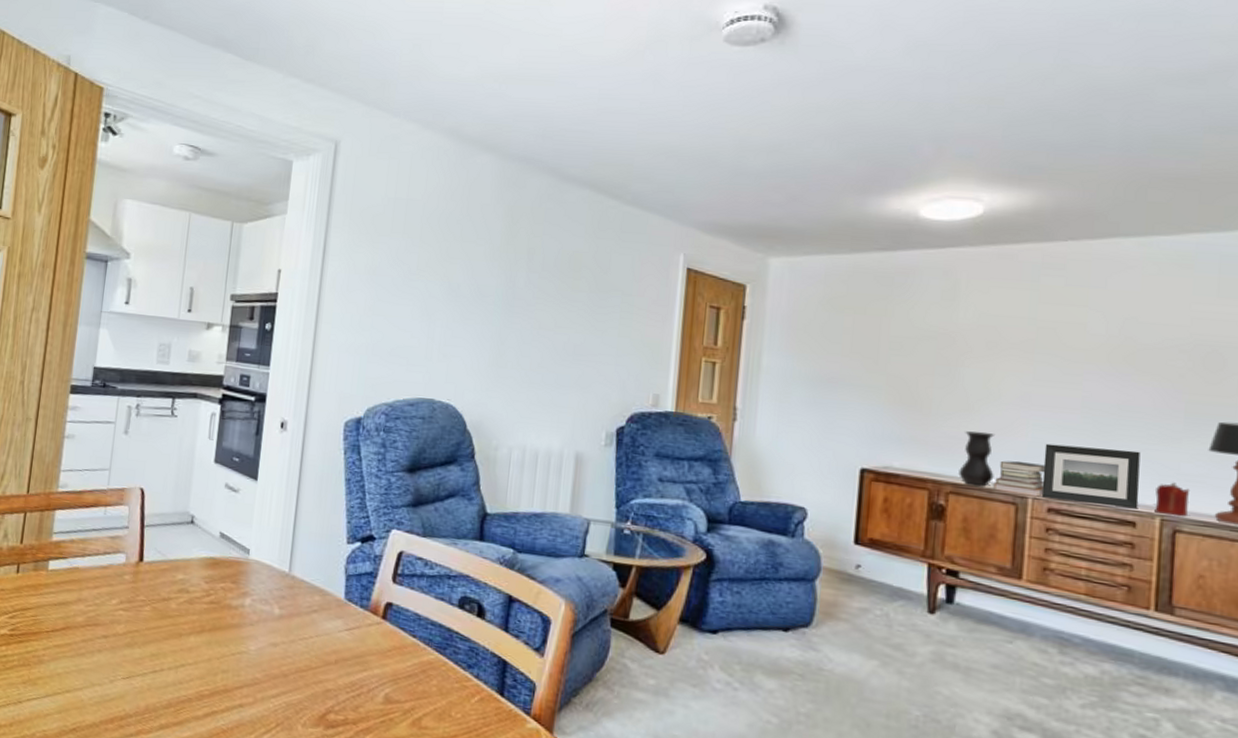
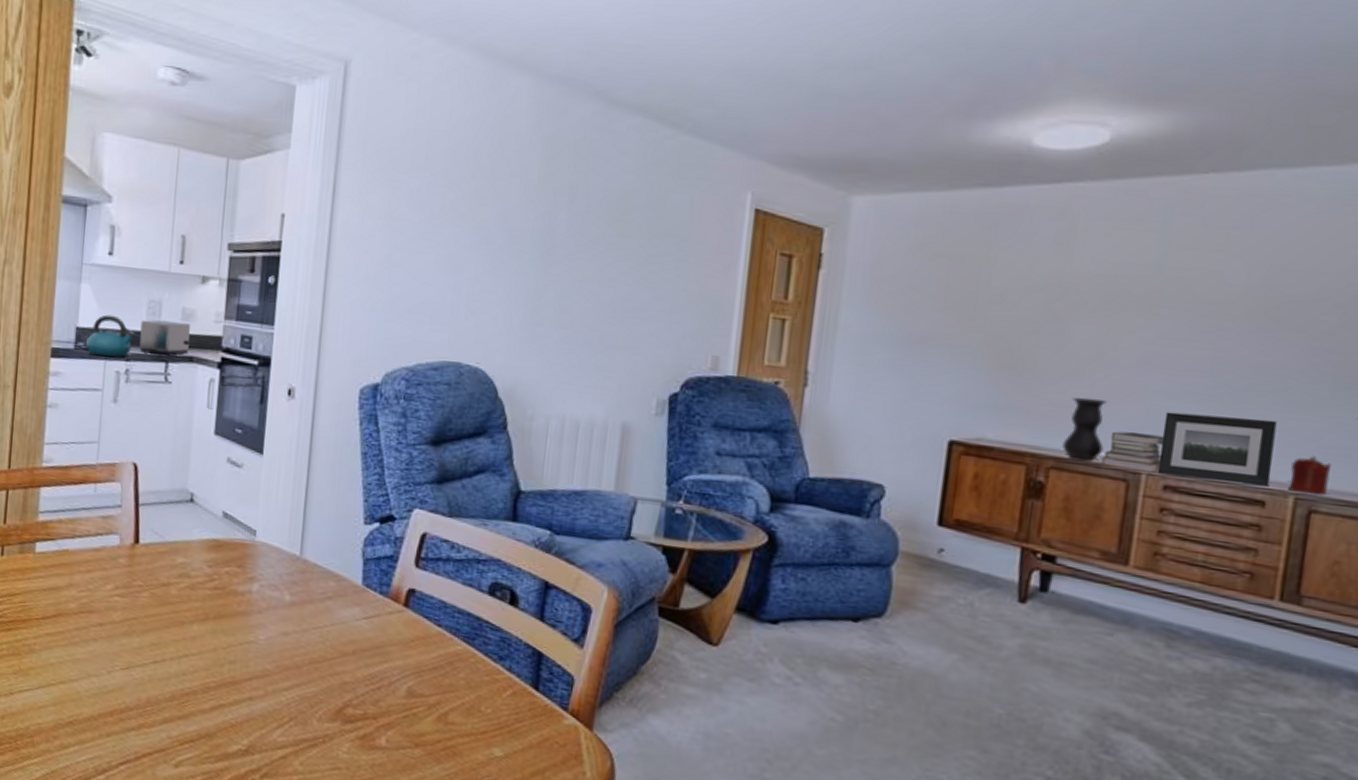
kettle: none [102,356,146,394] -> present [86,314,135,358]
toaster: none [149,360,196,392] -> present [139,320,191,355]

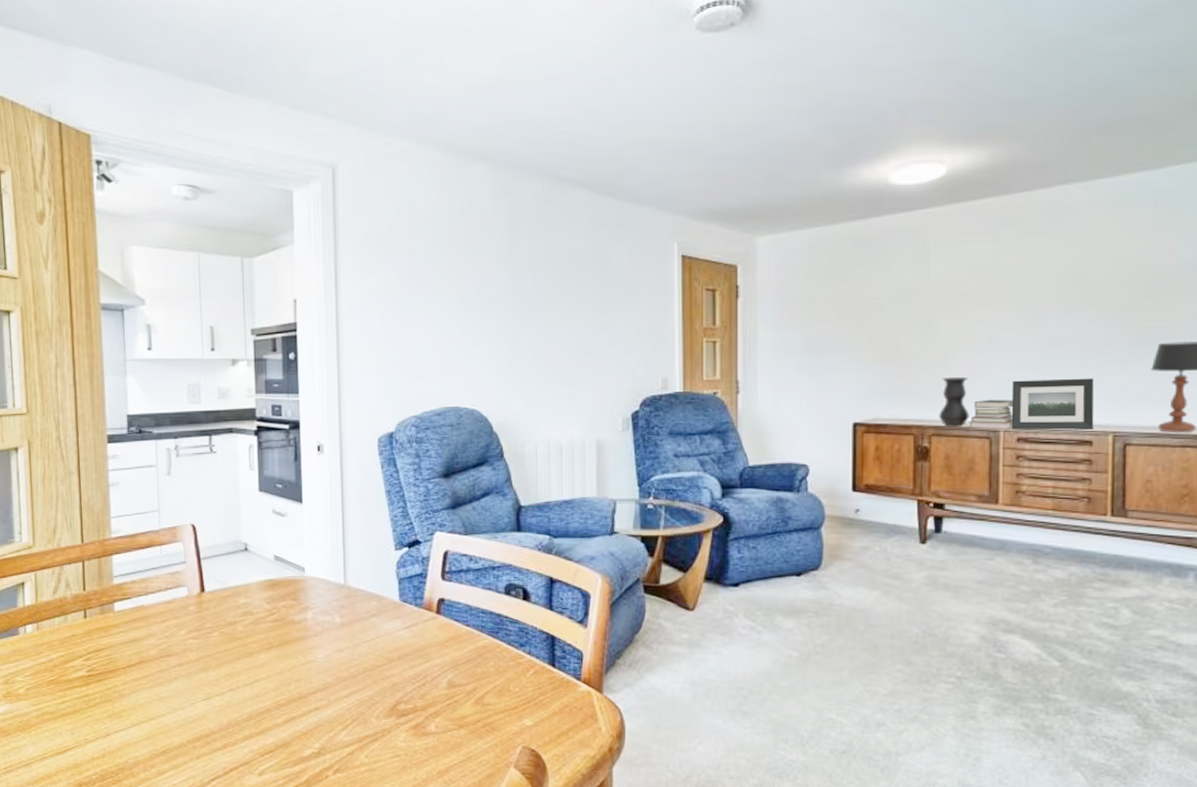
kettle: present [86,314,135,358] -> none [137,401,180,437]
toaster: present [139,320,191,355] -> none [184,400,228,430]
candle: present [1288,456,1333,496] -> none [1108,402,1137,432]

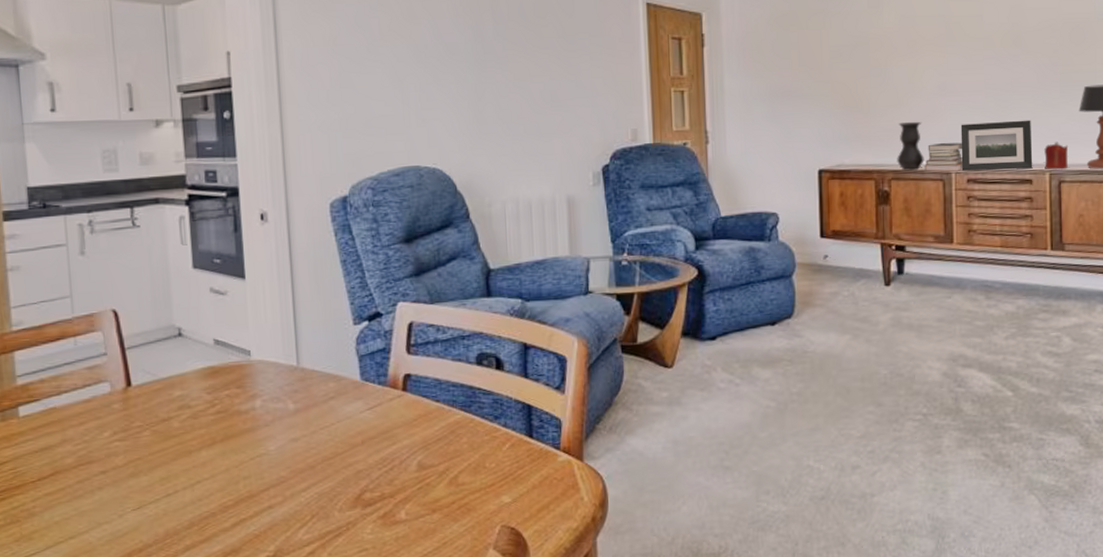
candle: none [1108,402,1137,432] -> present [1044,142,1069,170]

